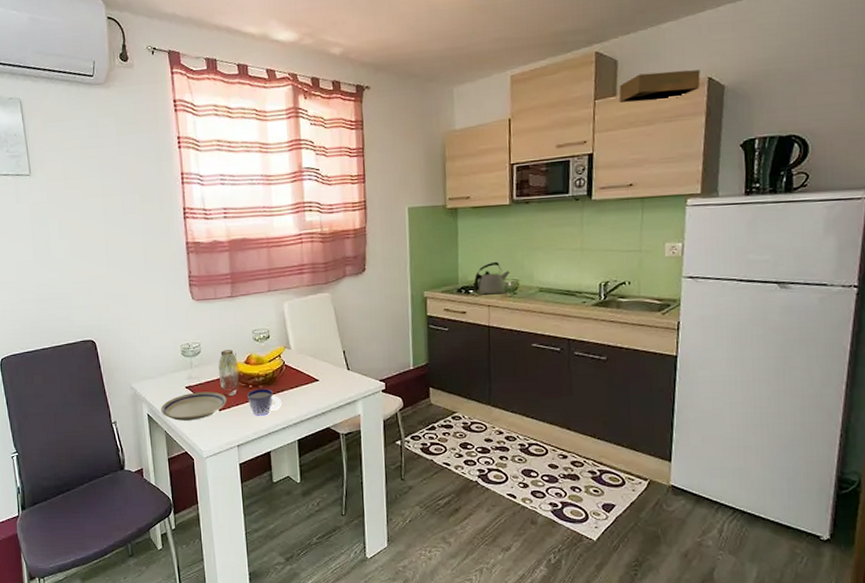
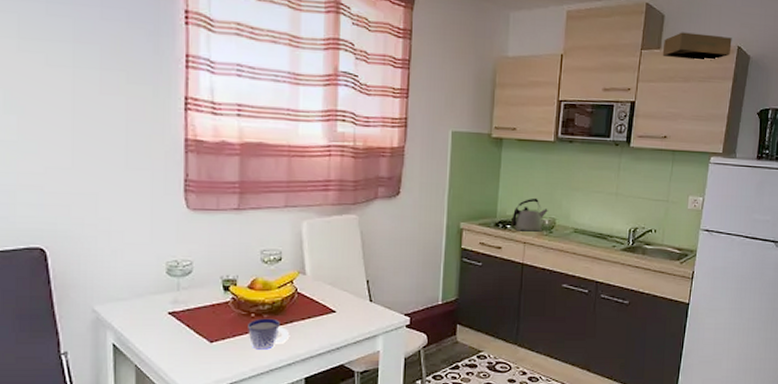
plate: present [160,391,227,421] -> none [131,319,222,353]
vase: present [218,350,239,396] -> none [213,271,240,325]

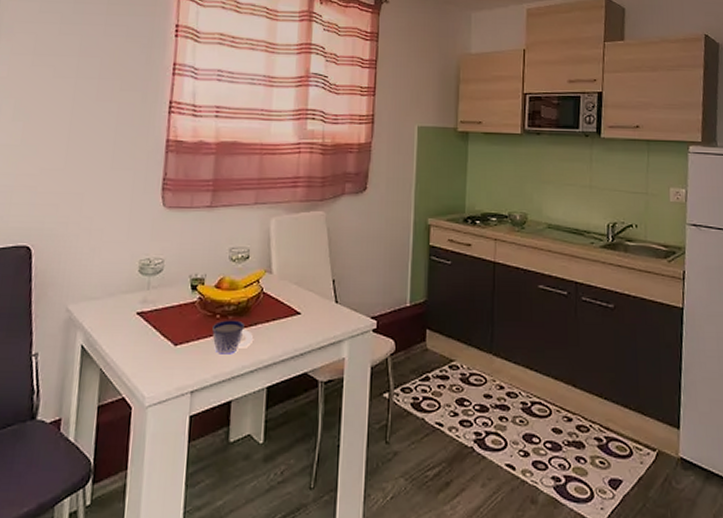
kettle: present [511,198,548,232] -> none [481,192,519,228]
box: present [662,32,732,61] -> none [626,23,698,50]

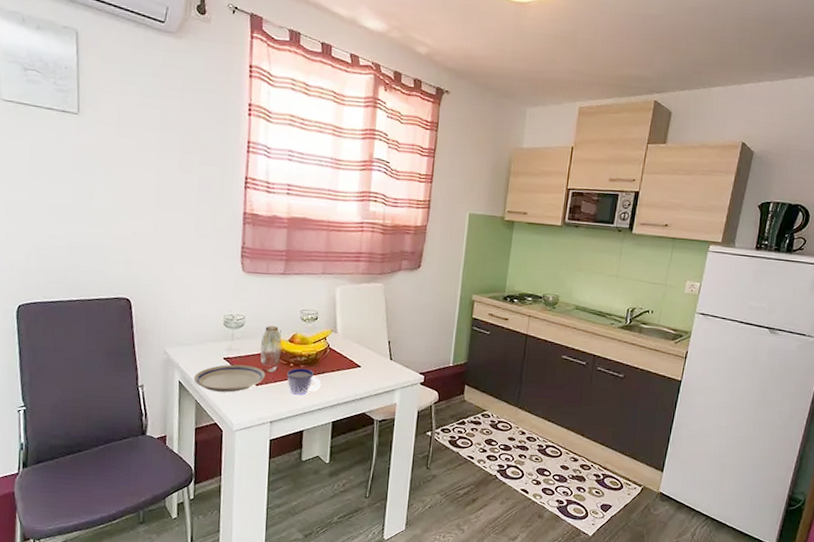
plate: none [99,320,187,356] -> present [193,364,266,392]
vase: none [180,270,207,327] -> present [260,326,282,372]

